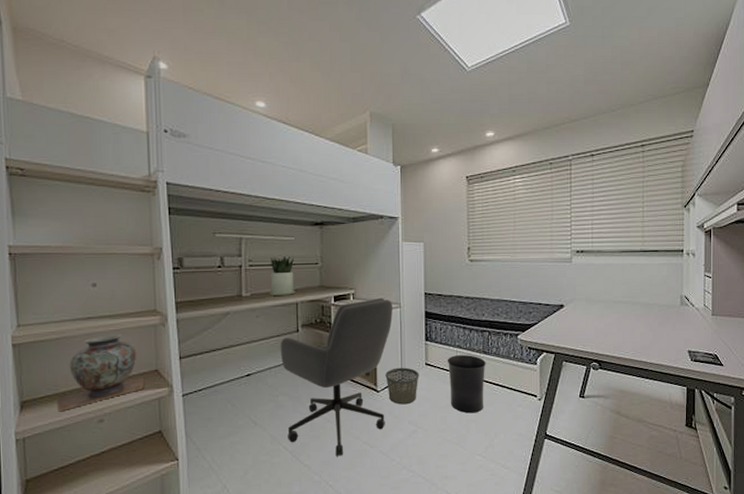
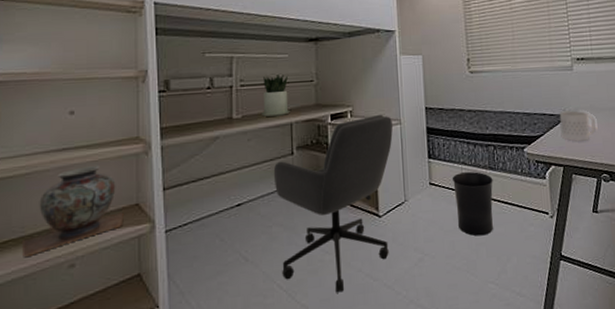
basket: present [385,367,419,405] -> none [387,188,424,230]
mug: none [554,301,589,331] -> present [559,110,596,142]

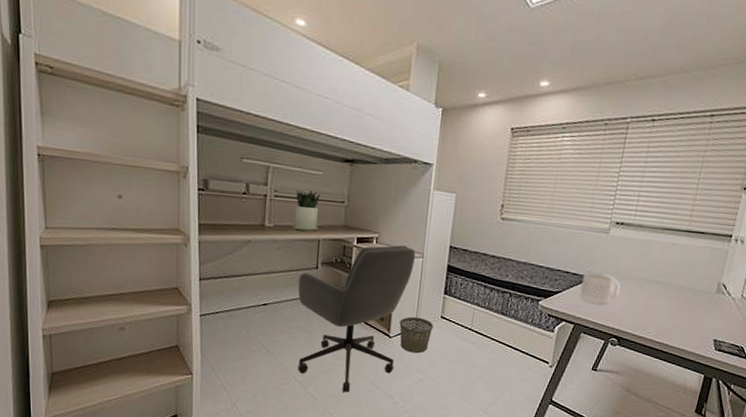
decorative vase: present [21,166,124,258] -> none [80,247,165,315]
basket: none [387,188,424,230] -> present [399,316,434,353]
waste bin: present [452,172,493,236] -> none [461,312,503,371]

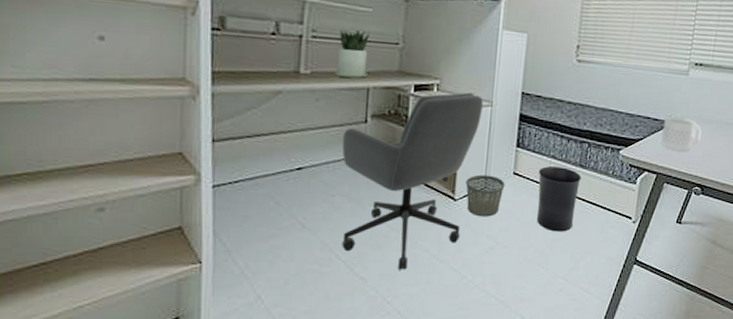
waste bin: none [461,312,503,371] -> present [537,166,582,232]

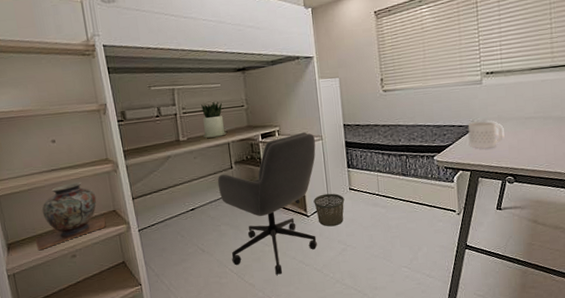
decorative vase: none [39,103,164,195] -> present [35,182,106,251]
waste bin: present [537,166,582,232] -> none [369,178,406,231]

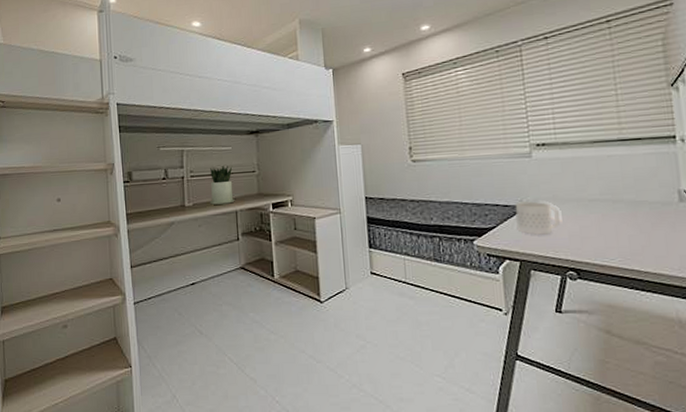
decorative vase: present [35,182,106,251] -> none [28,245,101,317]
office chair: present [217,132,317,275] -> none [221,203,333,370]
basket: present [313,193,345,227] -> none [328,276,365,317]

